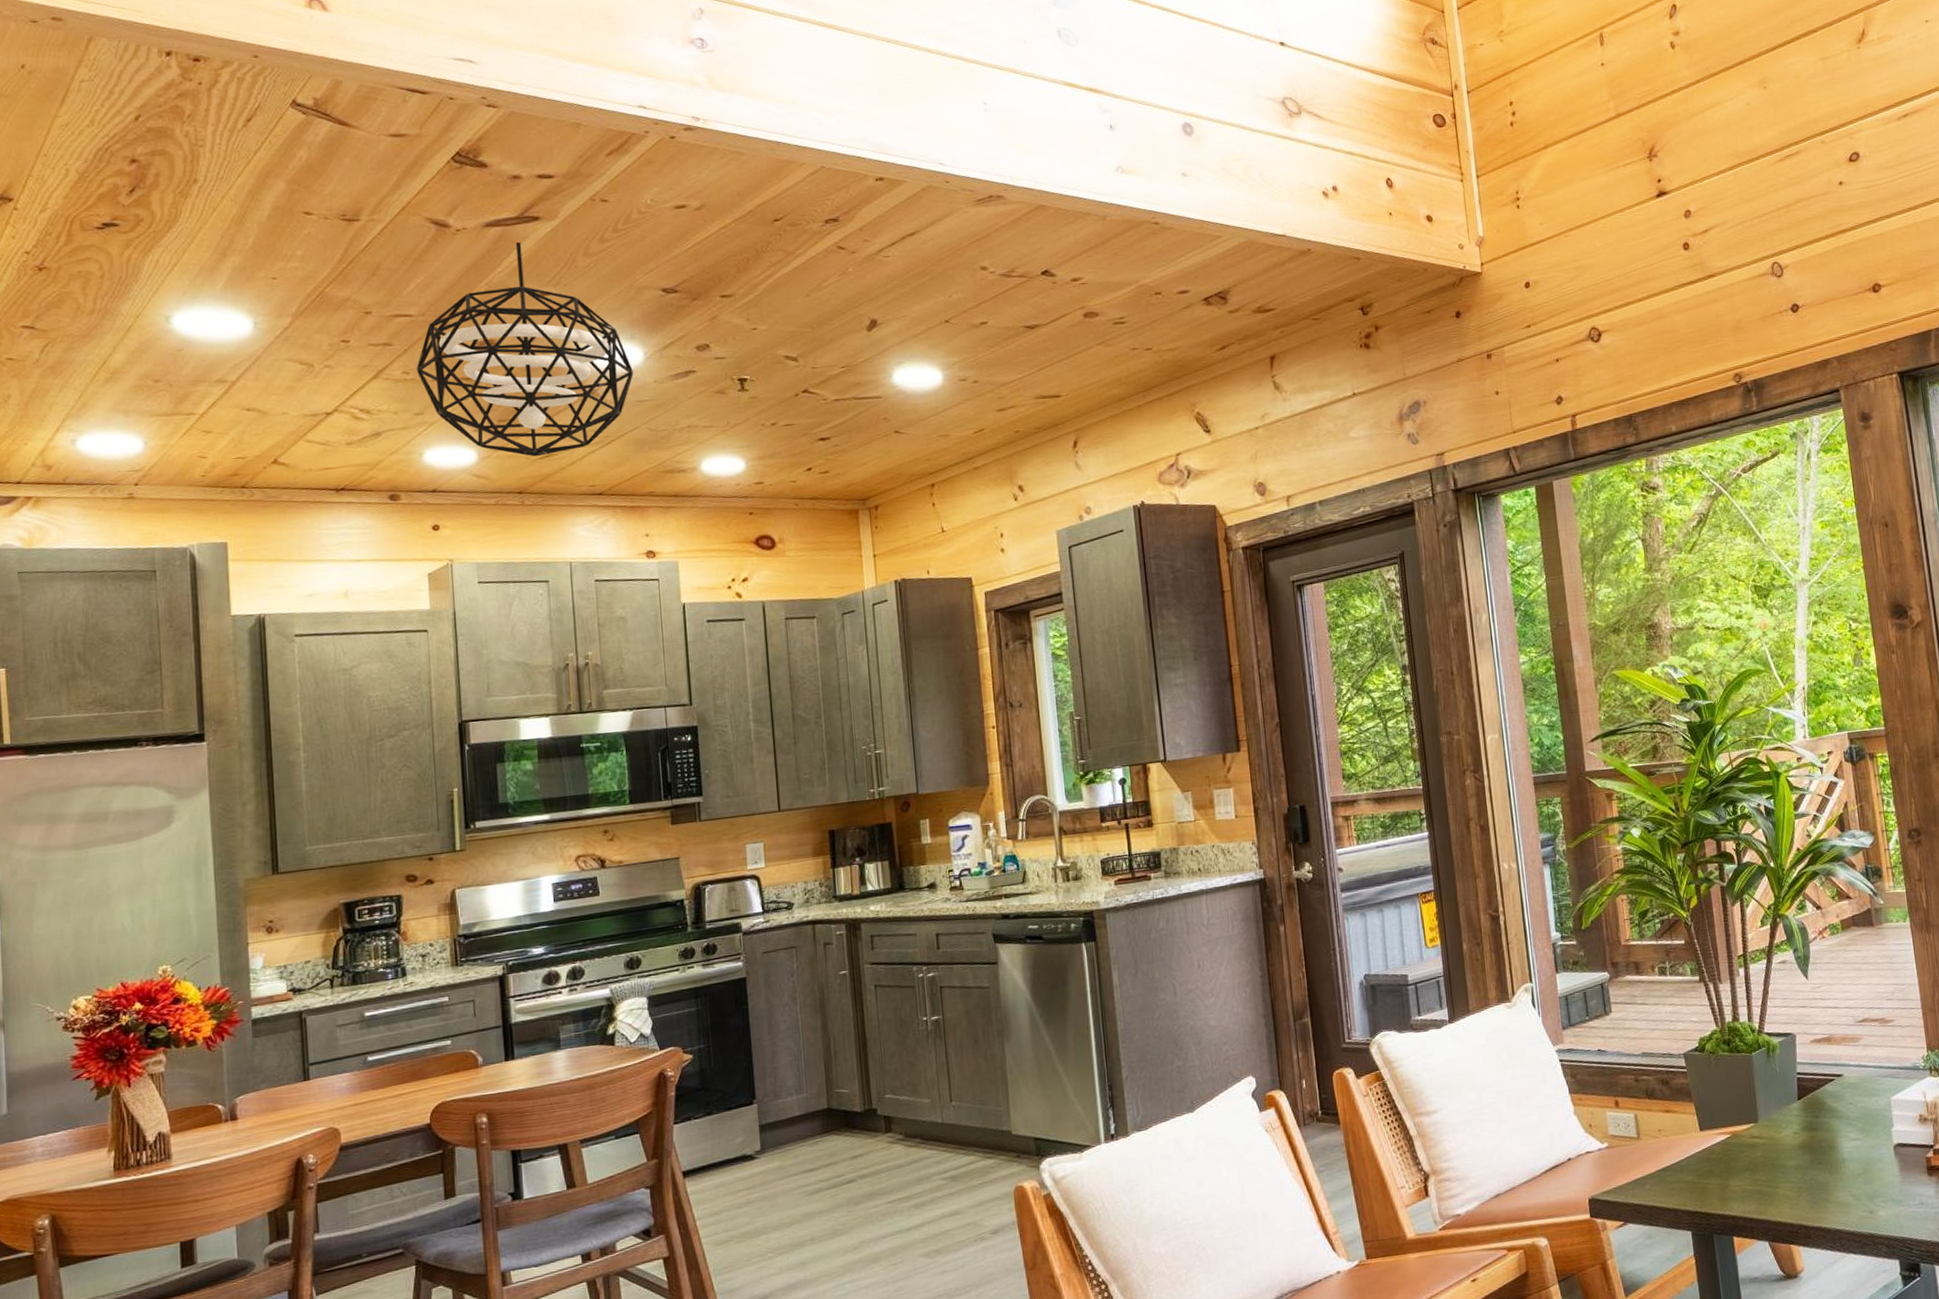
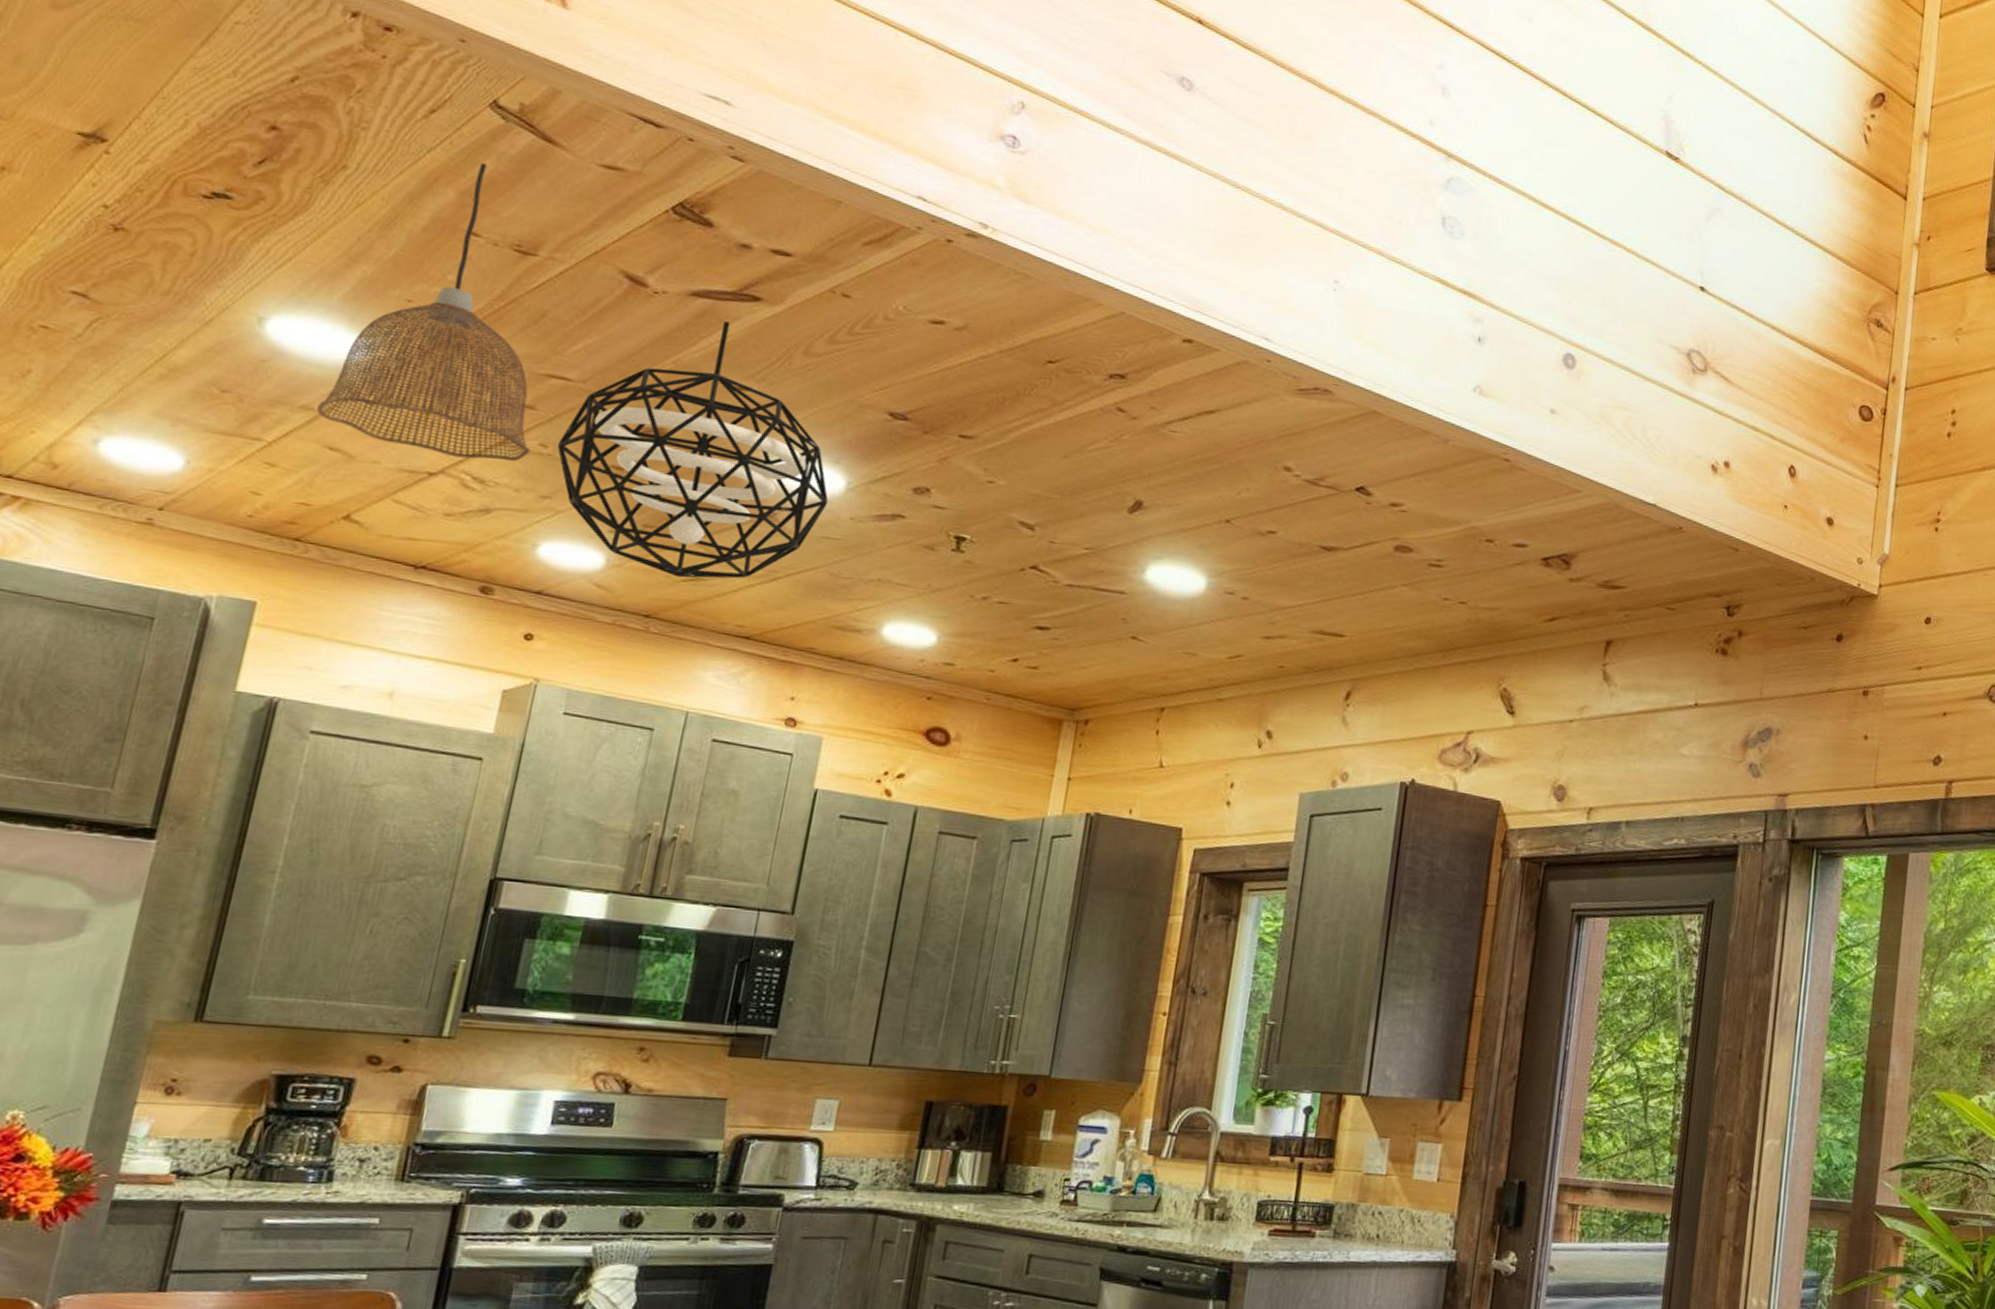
pendant lamp: none [228,153,397,397] -> present [316,163,531,461]

